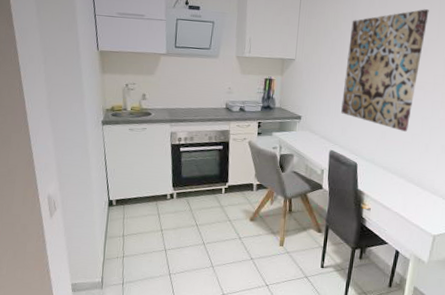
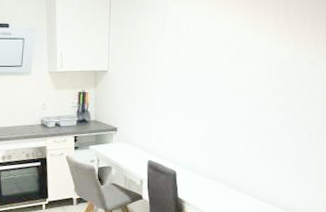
wall art: present [341,9,429,132] -> none [157,10,242,137]

